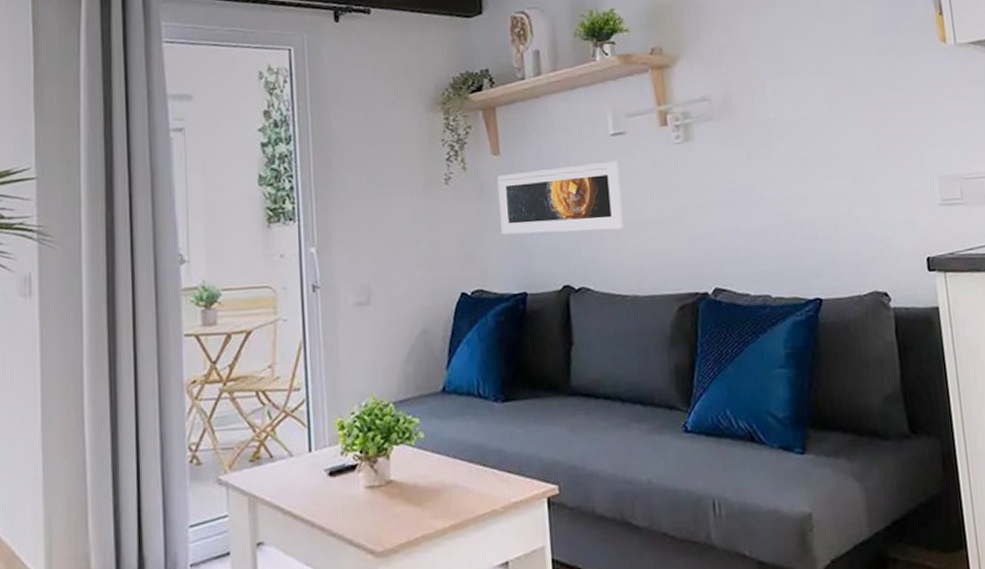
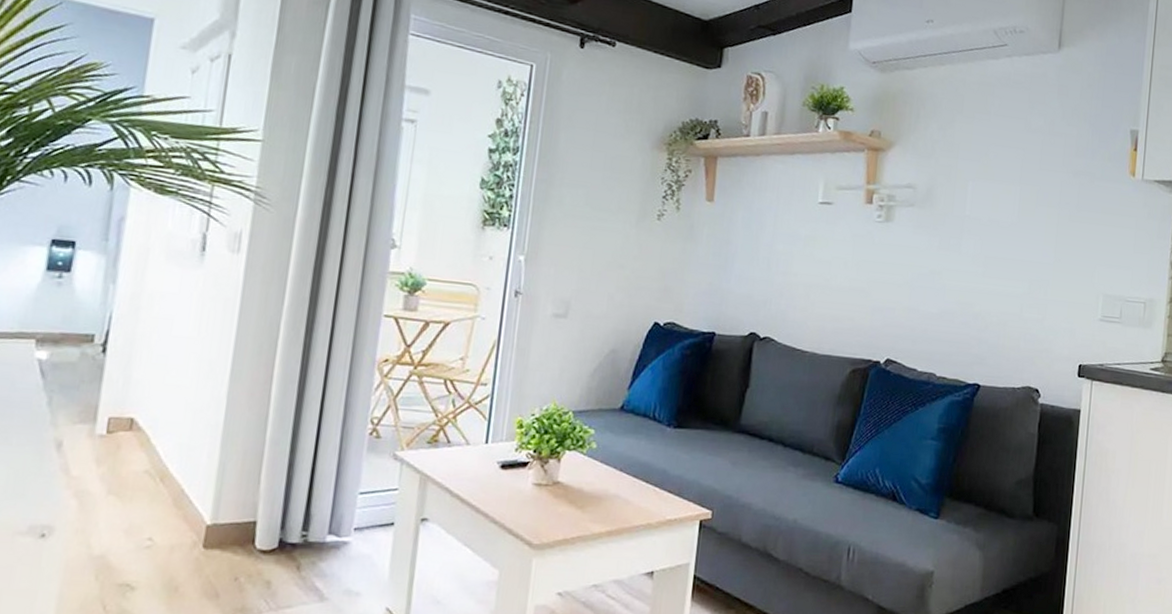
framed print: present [497,160,625,236] -> none [701,221,822,291]

